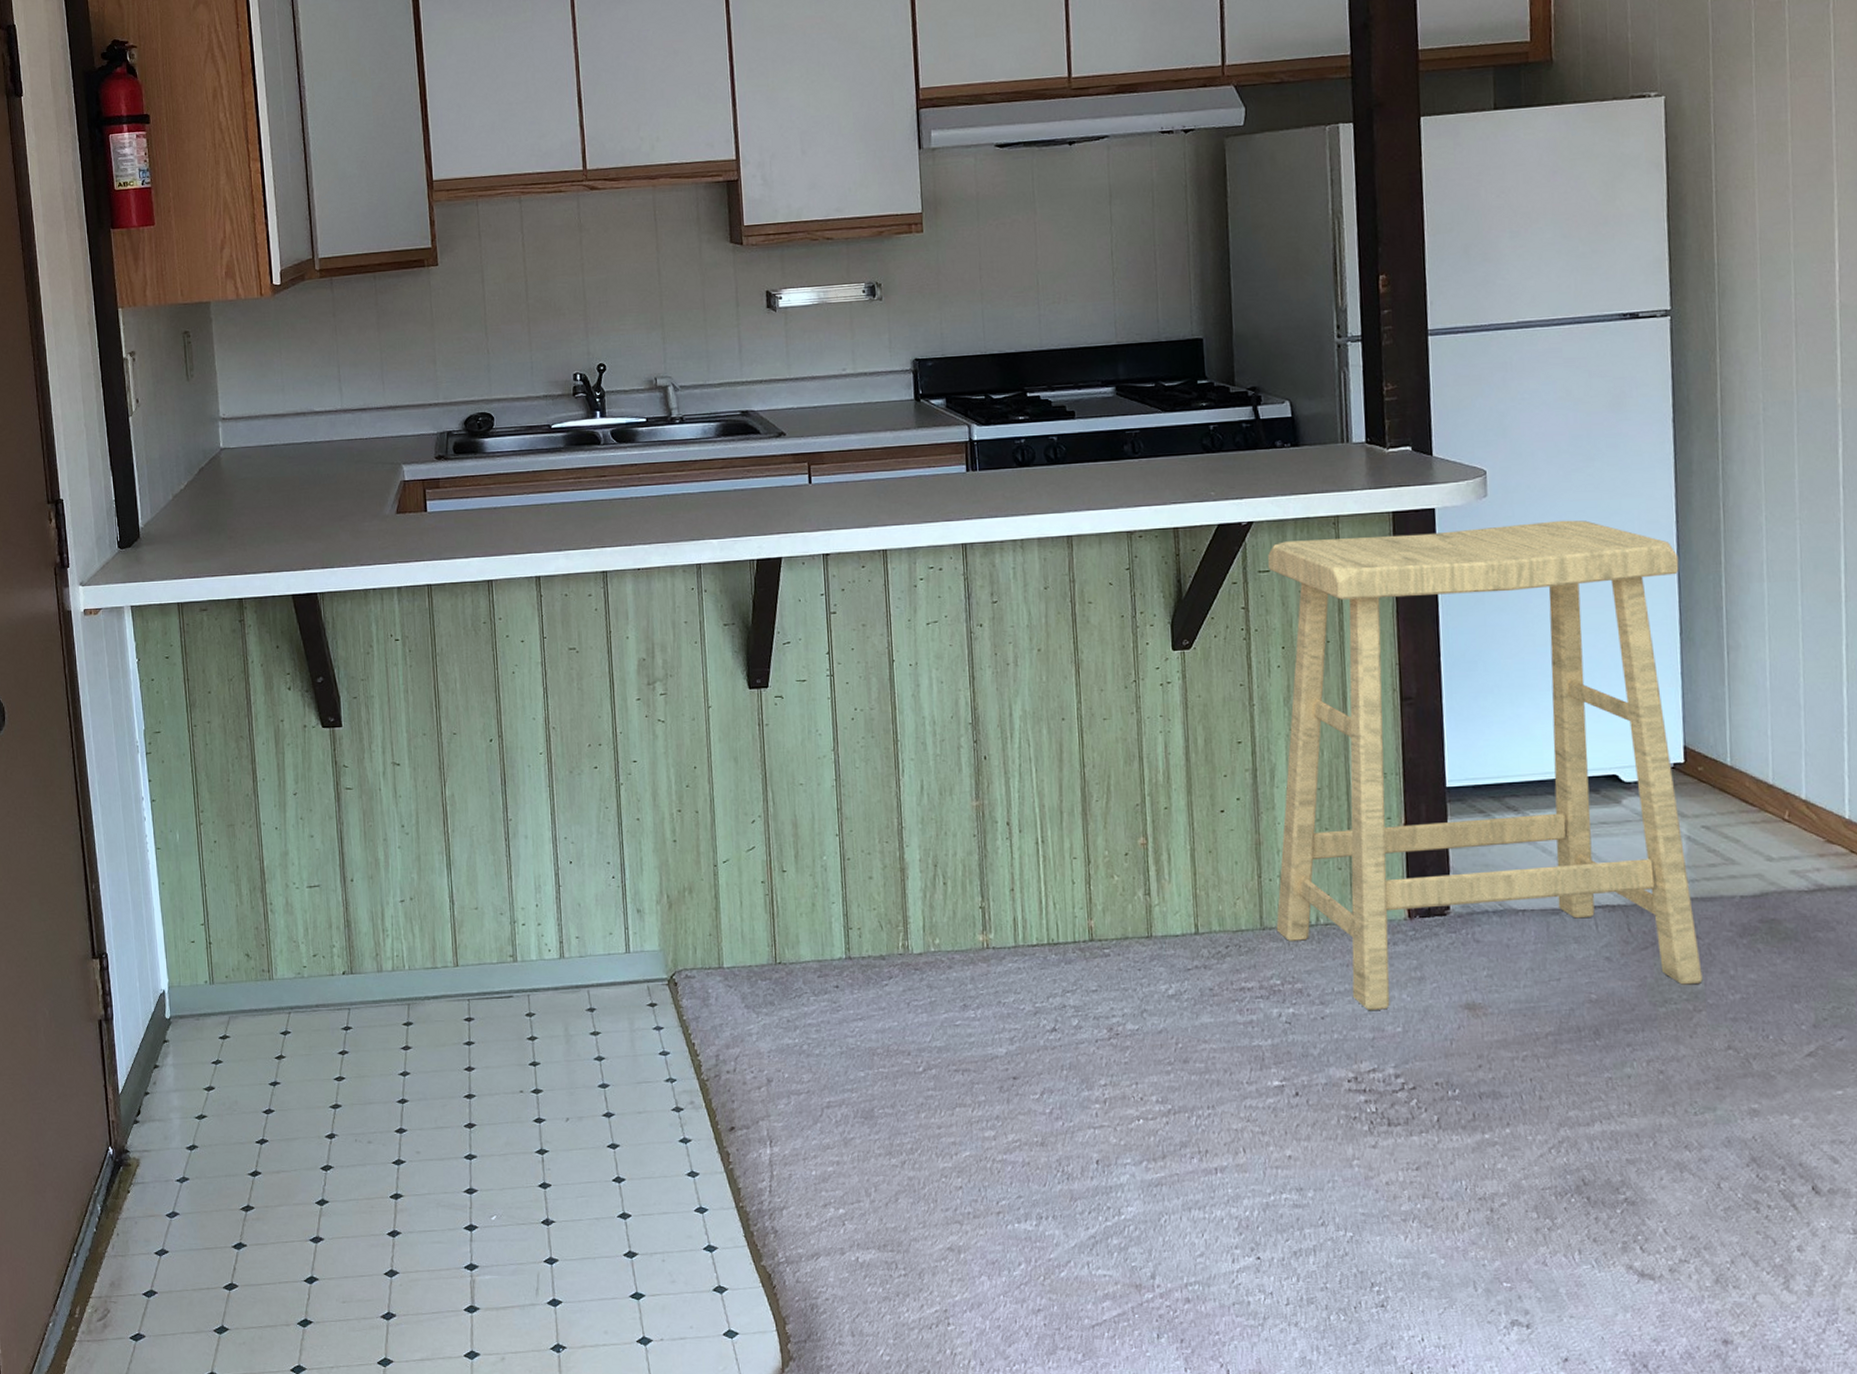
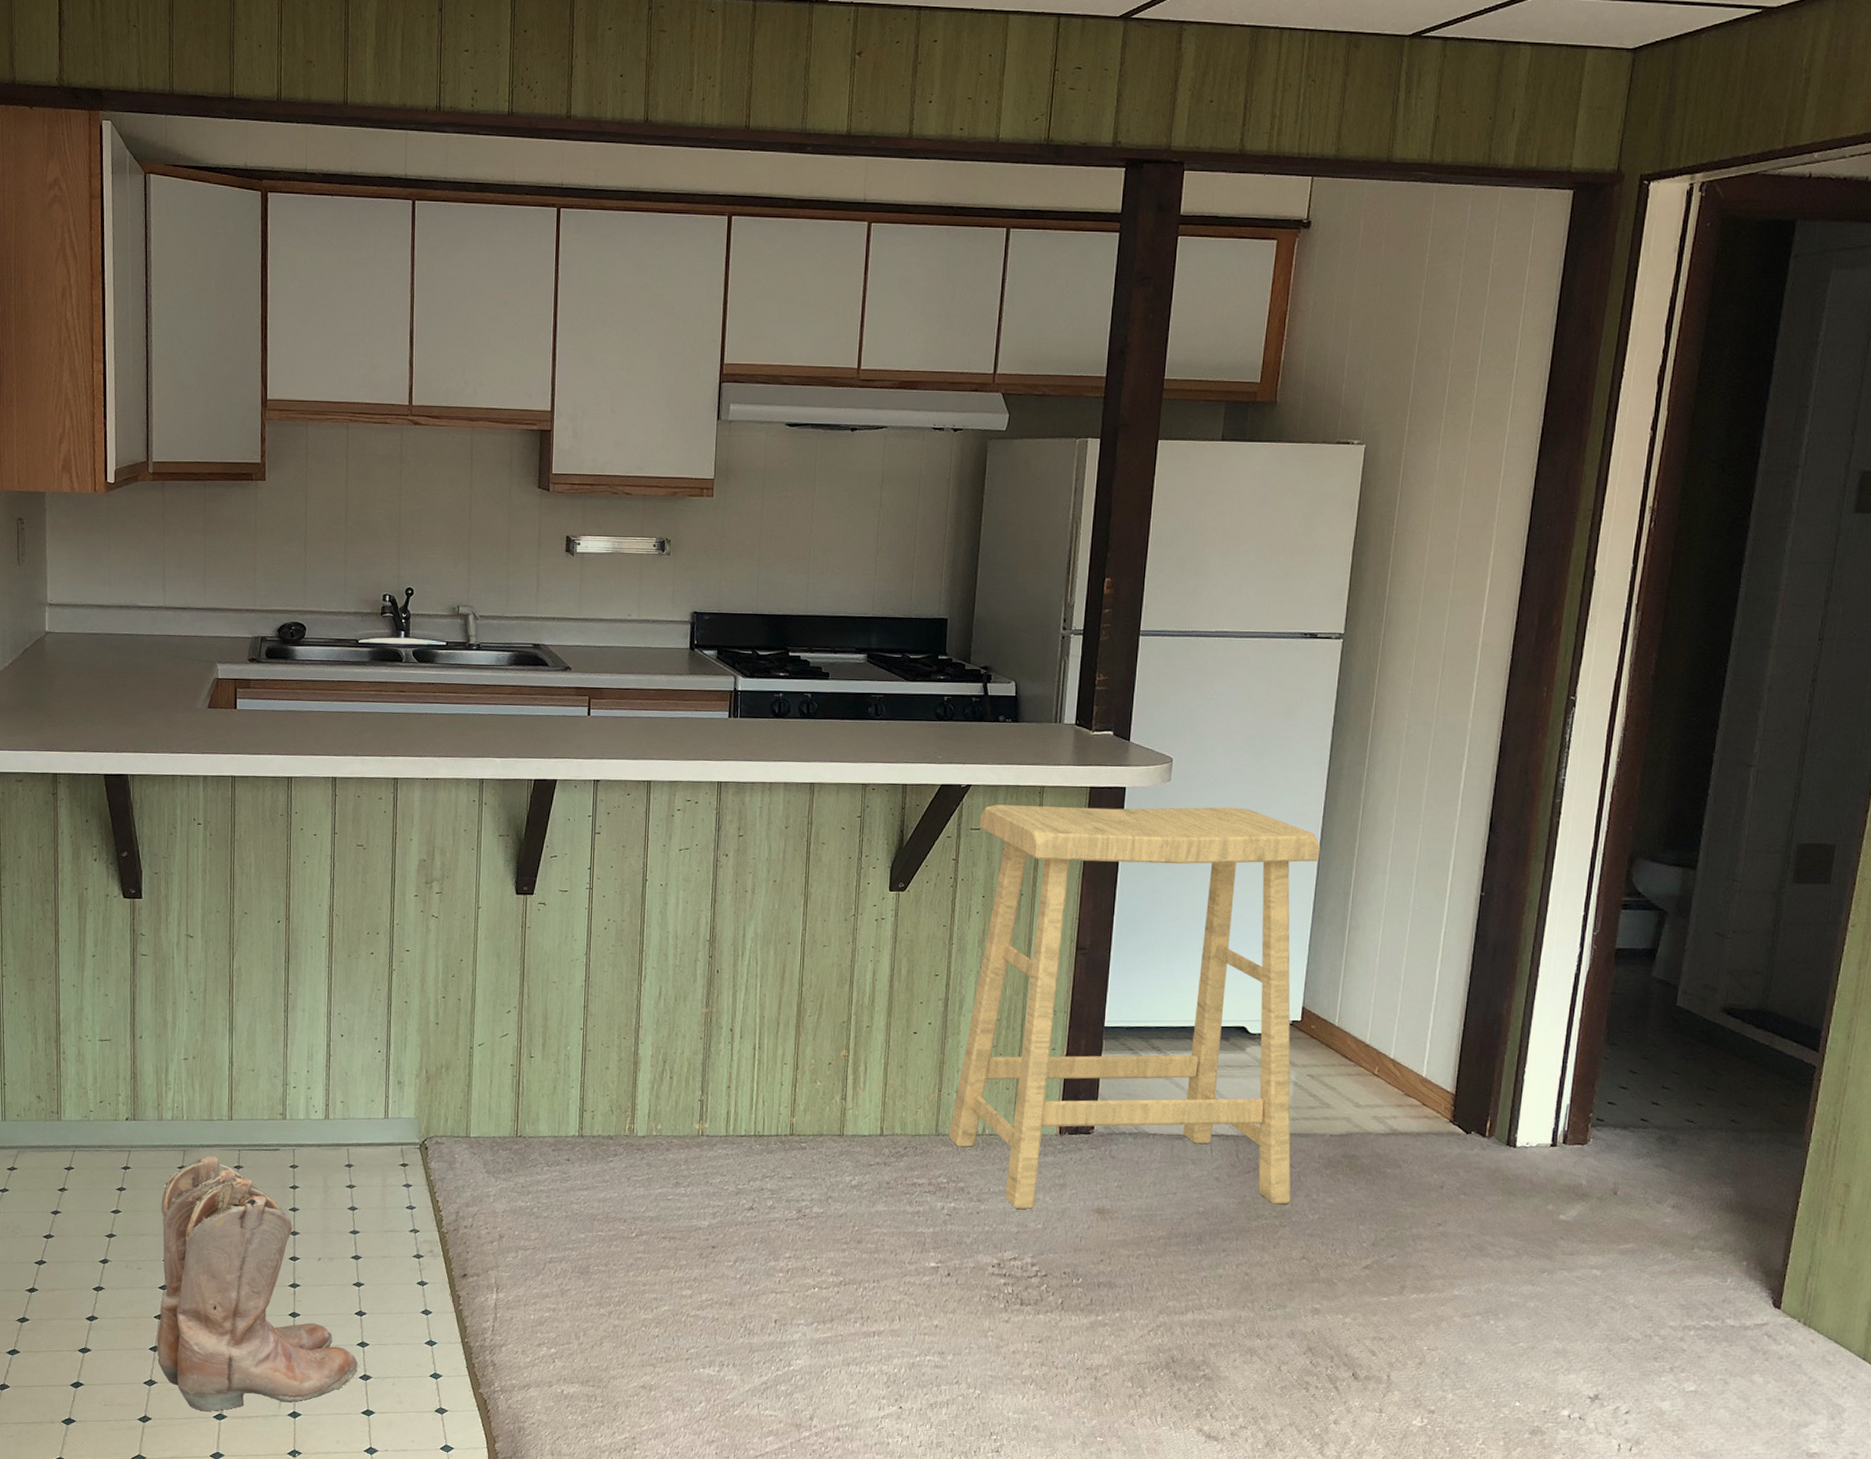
boots: none [388,1008,625,1304] -> present [156,1155,361,1412]

